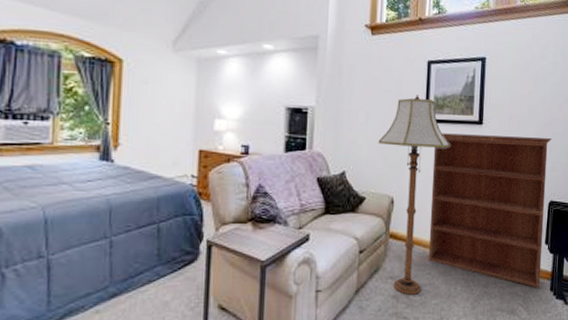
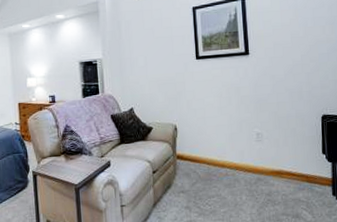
floor lamp: present [378,95,450,295] -> none [157,37,221,206]
bookcase: present [428,133,552,288] -> none [207,59,322,194]

